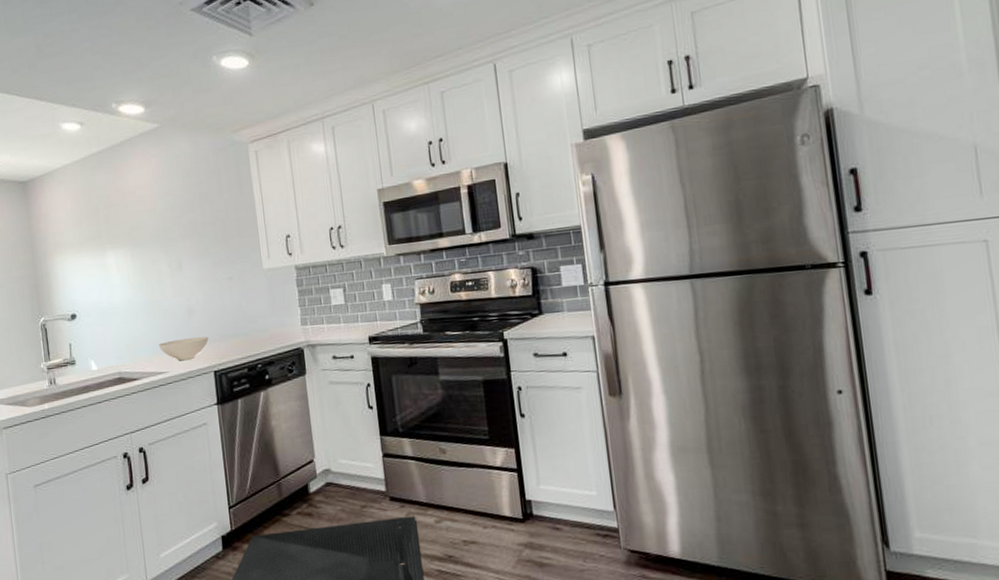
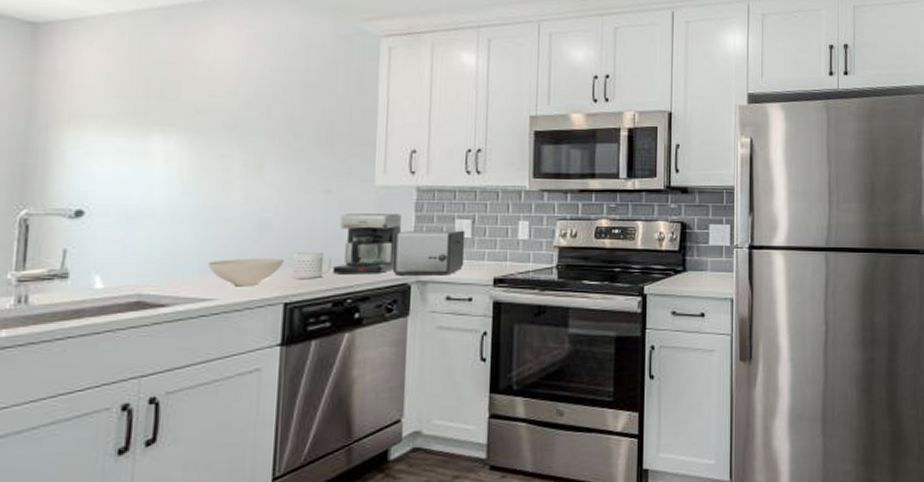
mug: none [214,327,242,352] -> present [292,251,331,280]
coffee maker: none [242,290,289,345] -> present [332,213,401,275]
toaster: none [285,298,343,342] -> present [393,229,466,276]

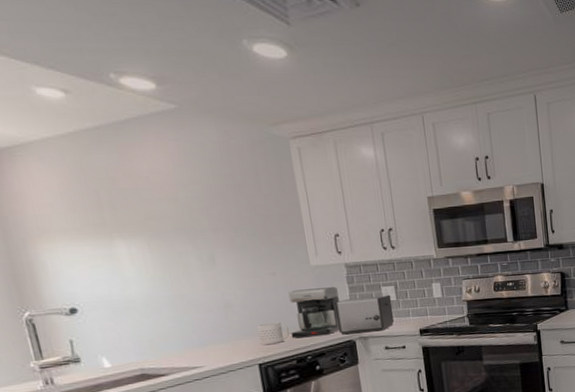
bowl: present [207,257,284,287] -> none [189,331,251,356]

